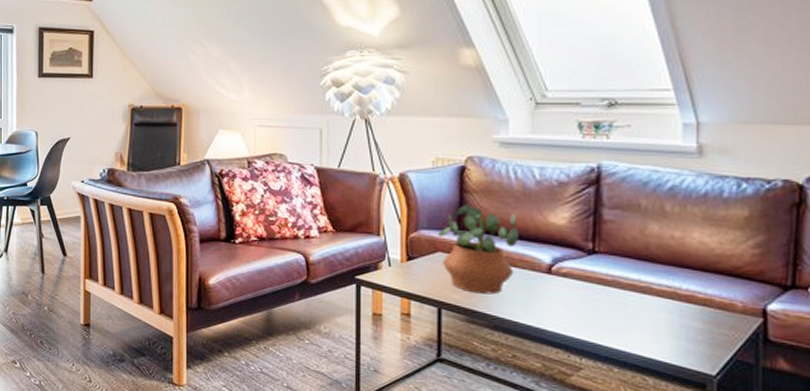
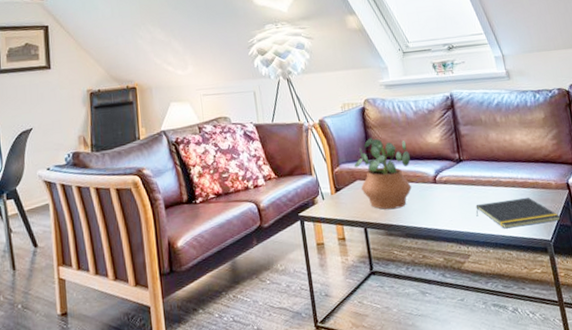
notepad: none [602,311,741,355] -> present [475,198,561,229]

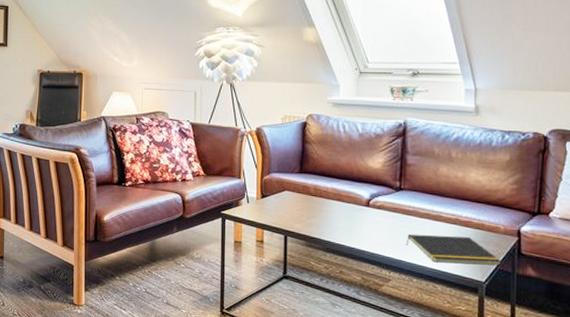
potted plant: present [354,137,412,210] -> none [284,152,346,224]

